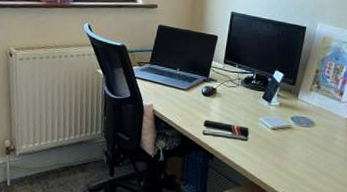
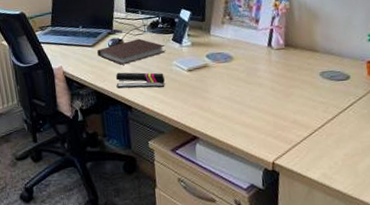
notebook: none [190,90,255,113] -> present [97,38,165,65]

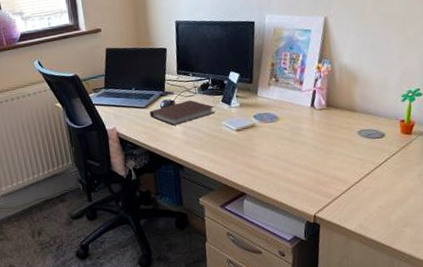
stapler: present [115,72,165,89] -> none [167,132,215,148]

